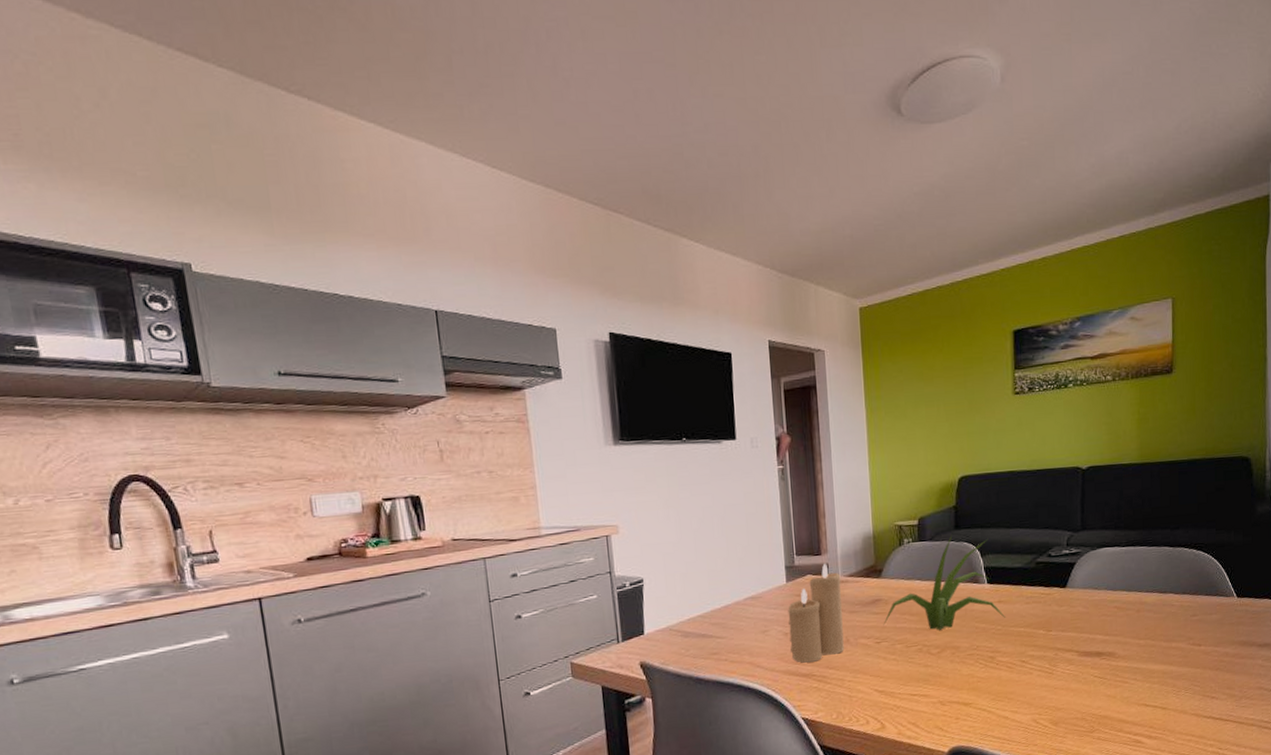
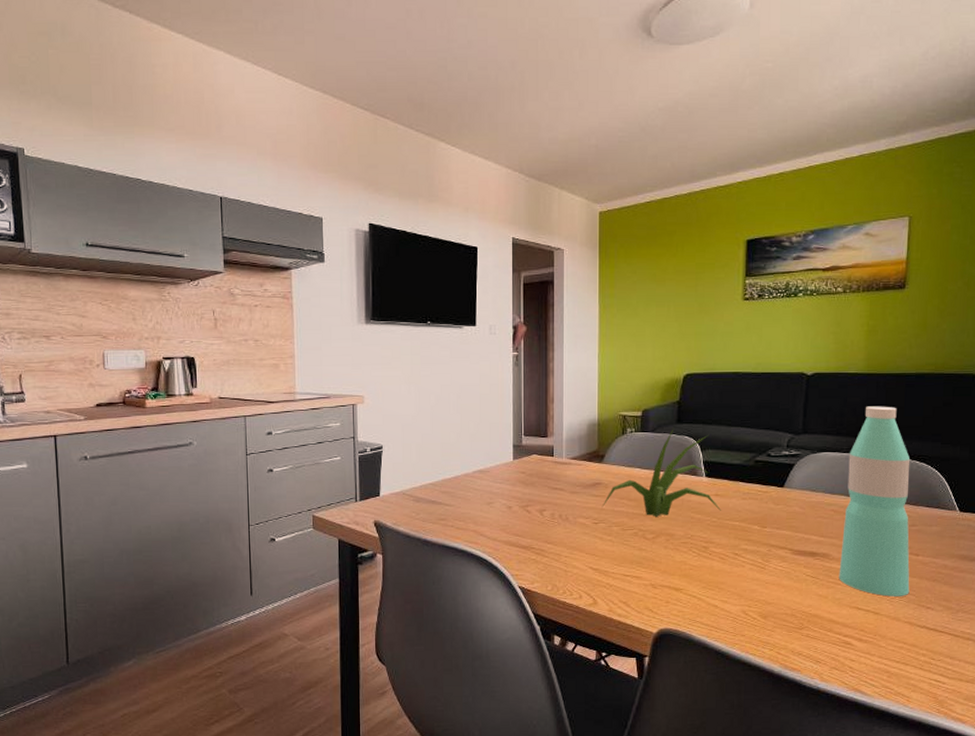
candle: present [788,563,844,663] -> none [513,445,565,536]
water bottle: none [1125,495,1194,690] -> present [839,406,911,597]

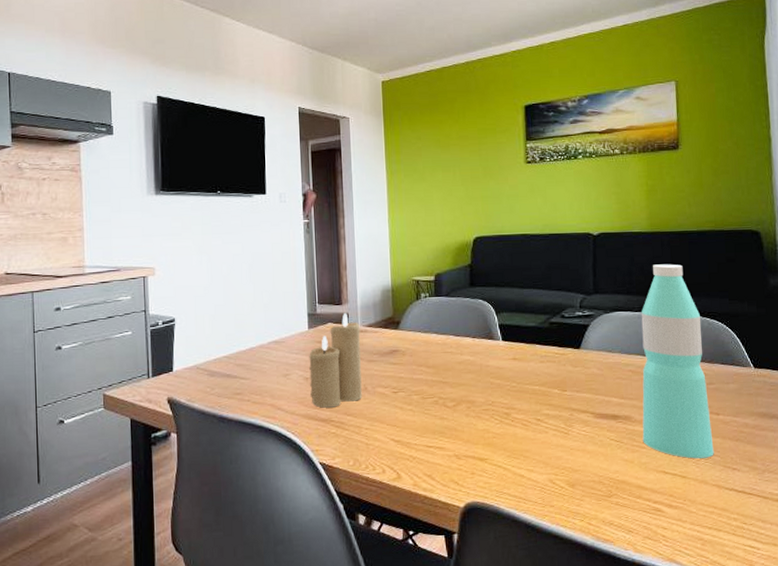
candle: none [513,445,565,536] -> present [309,312,362,408]
plant: present [601,428,722,517] -> none [400,292,521,384]

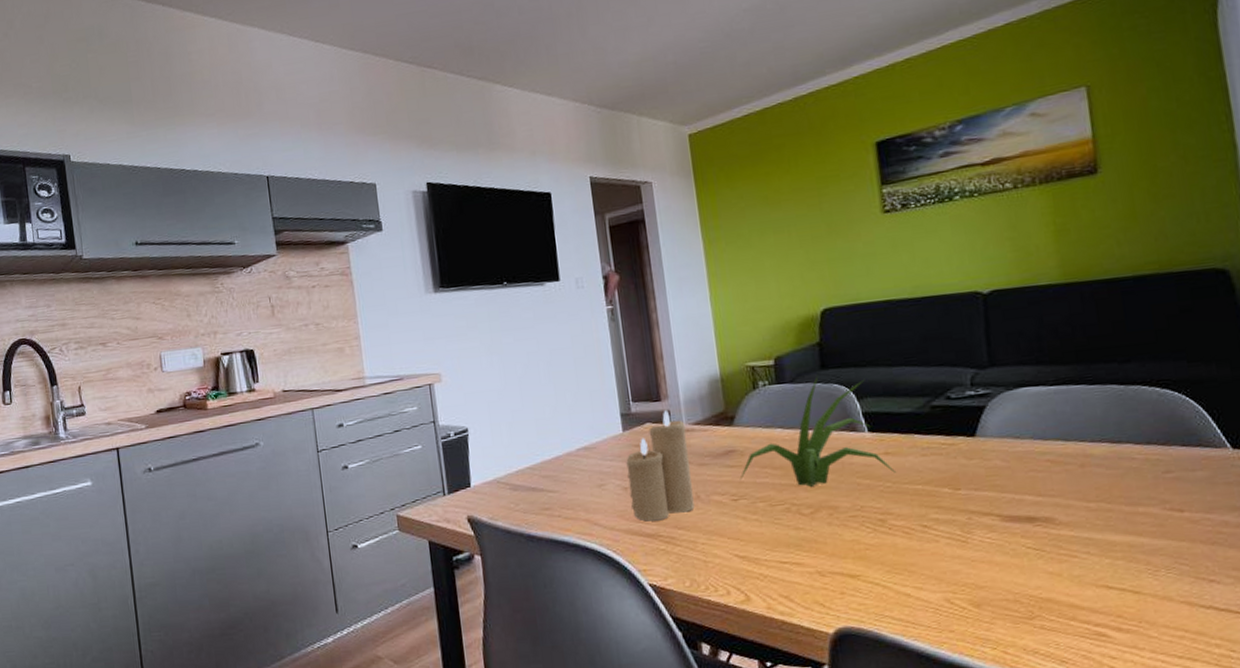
plant: none [400,292,521,384] -> present [739,376,897,487]
water bottle: present [641,264,714,459] -> none [1058,321,1180,569]

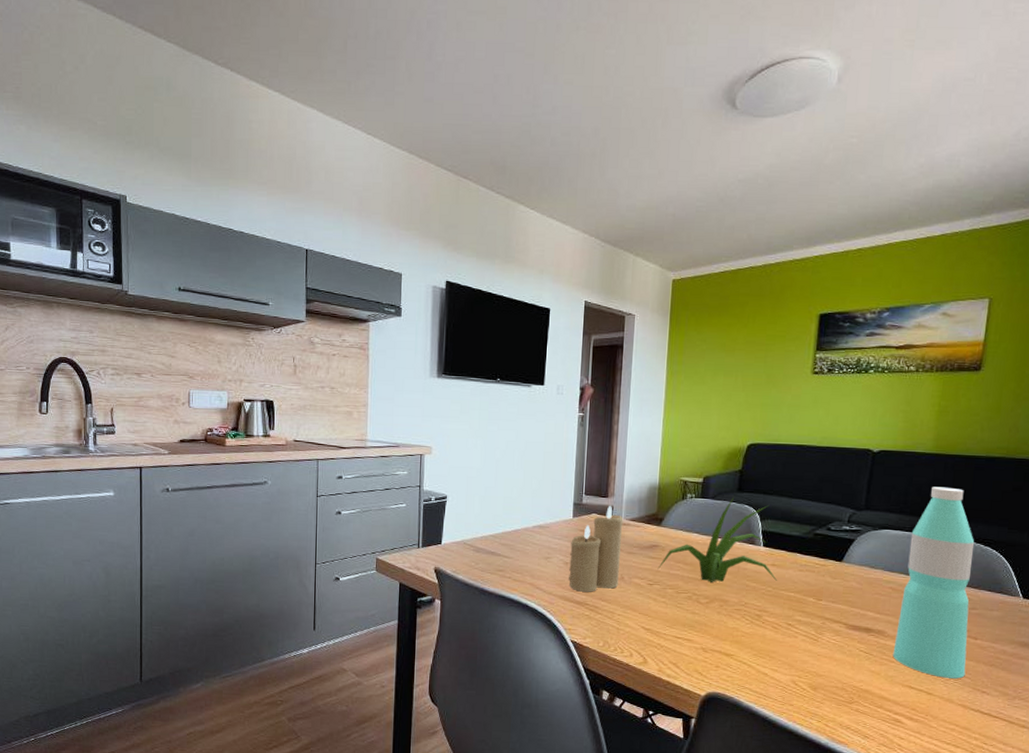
water bottle: none [1058,321,1180,569] -> present [892,486,975,679]

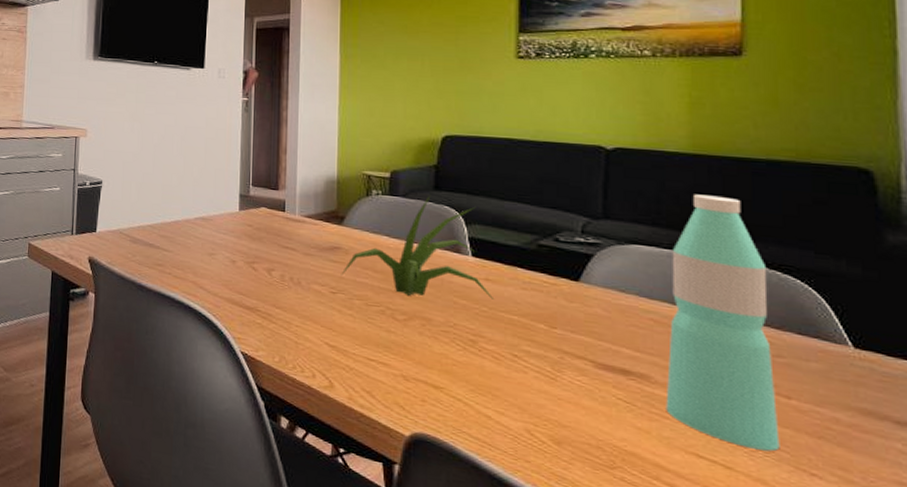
candle: present [569,505,623,592] -> none [236,198,298,297]

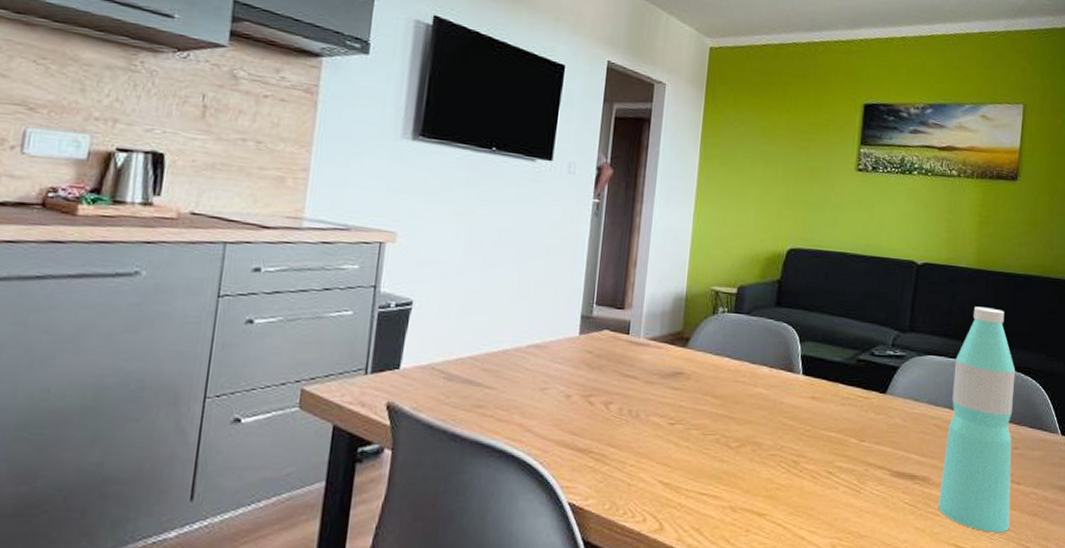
plant: present [341,195,495,300] -> none [680,312,818,420]

